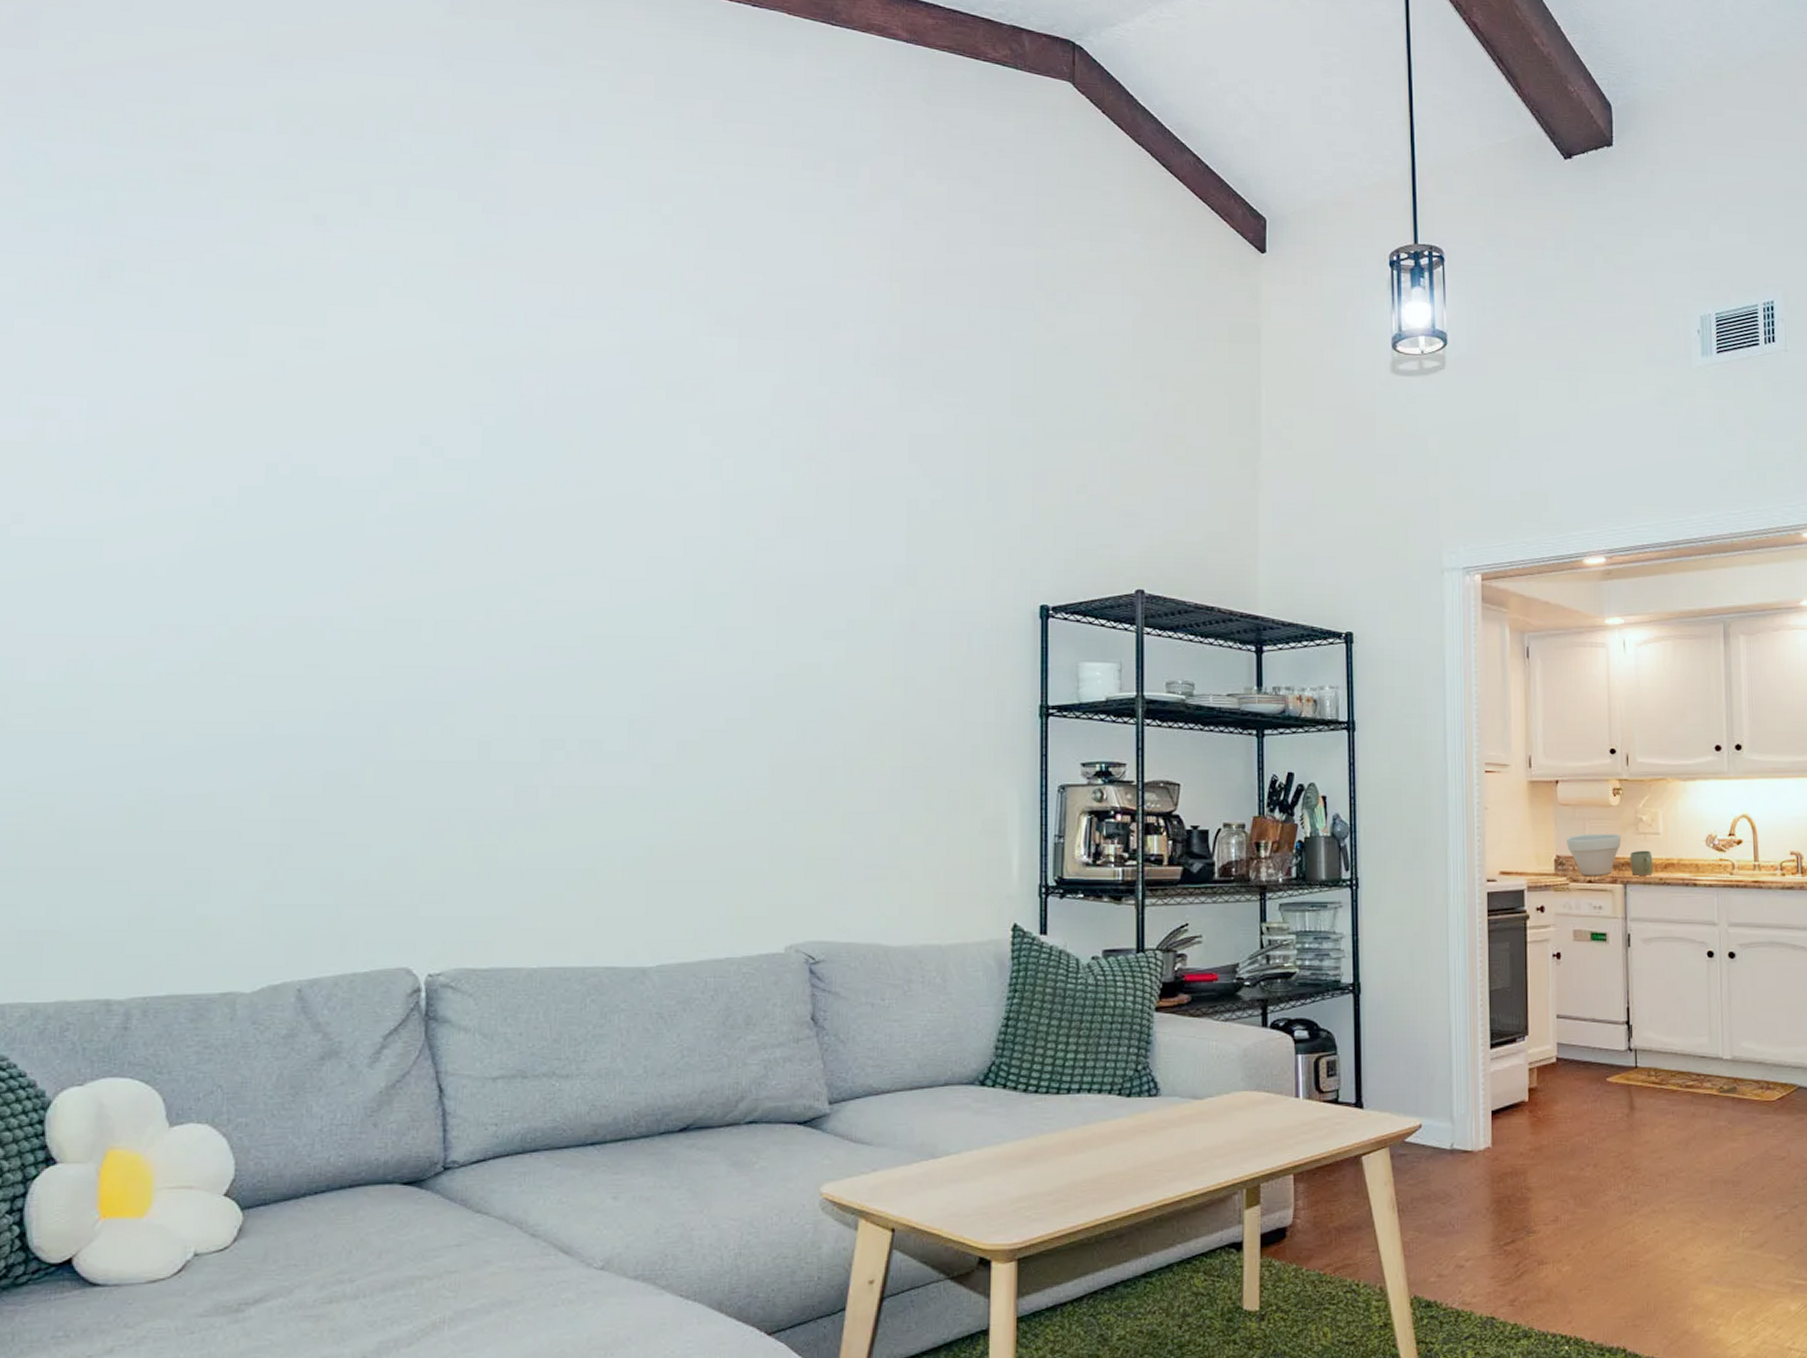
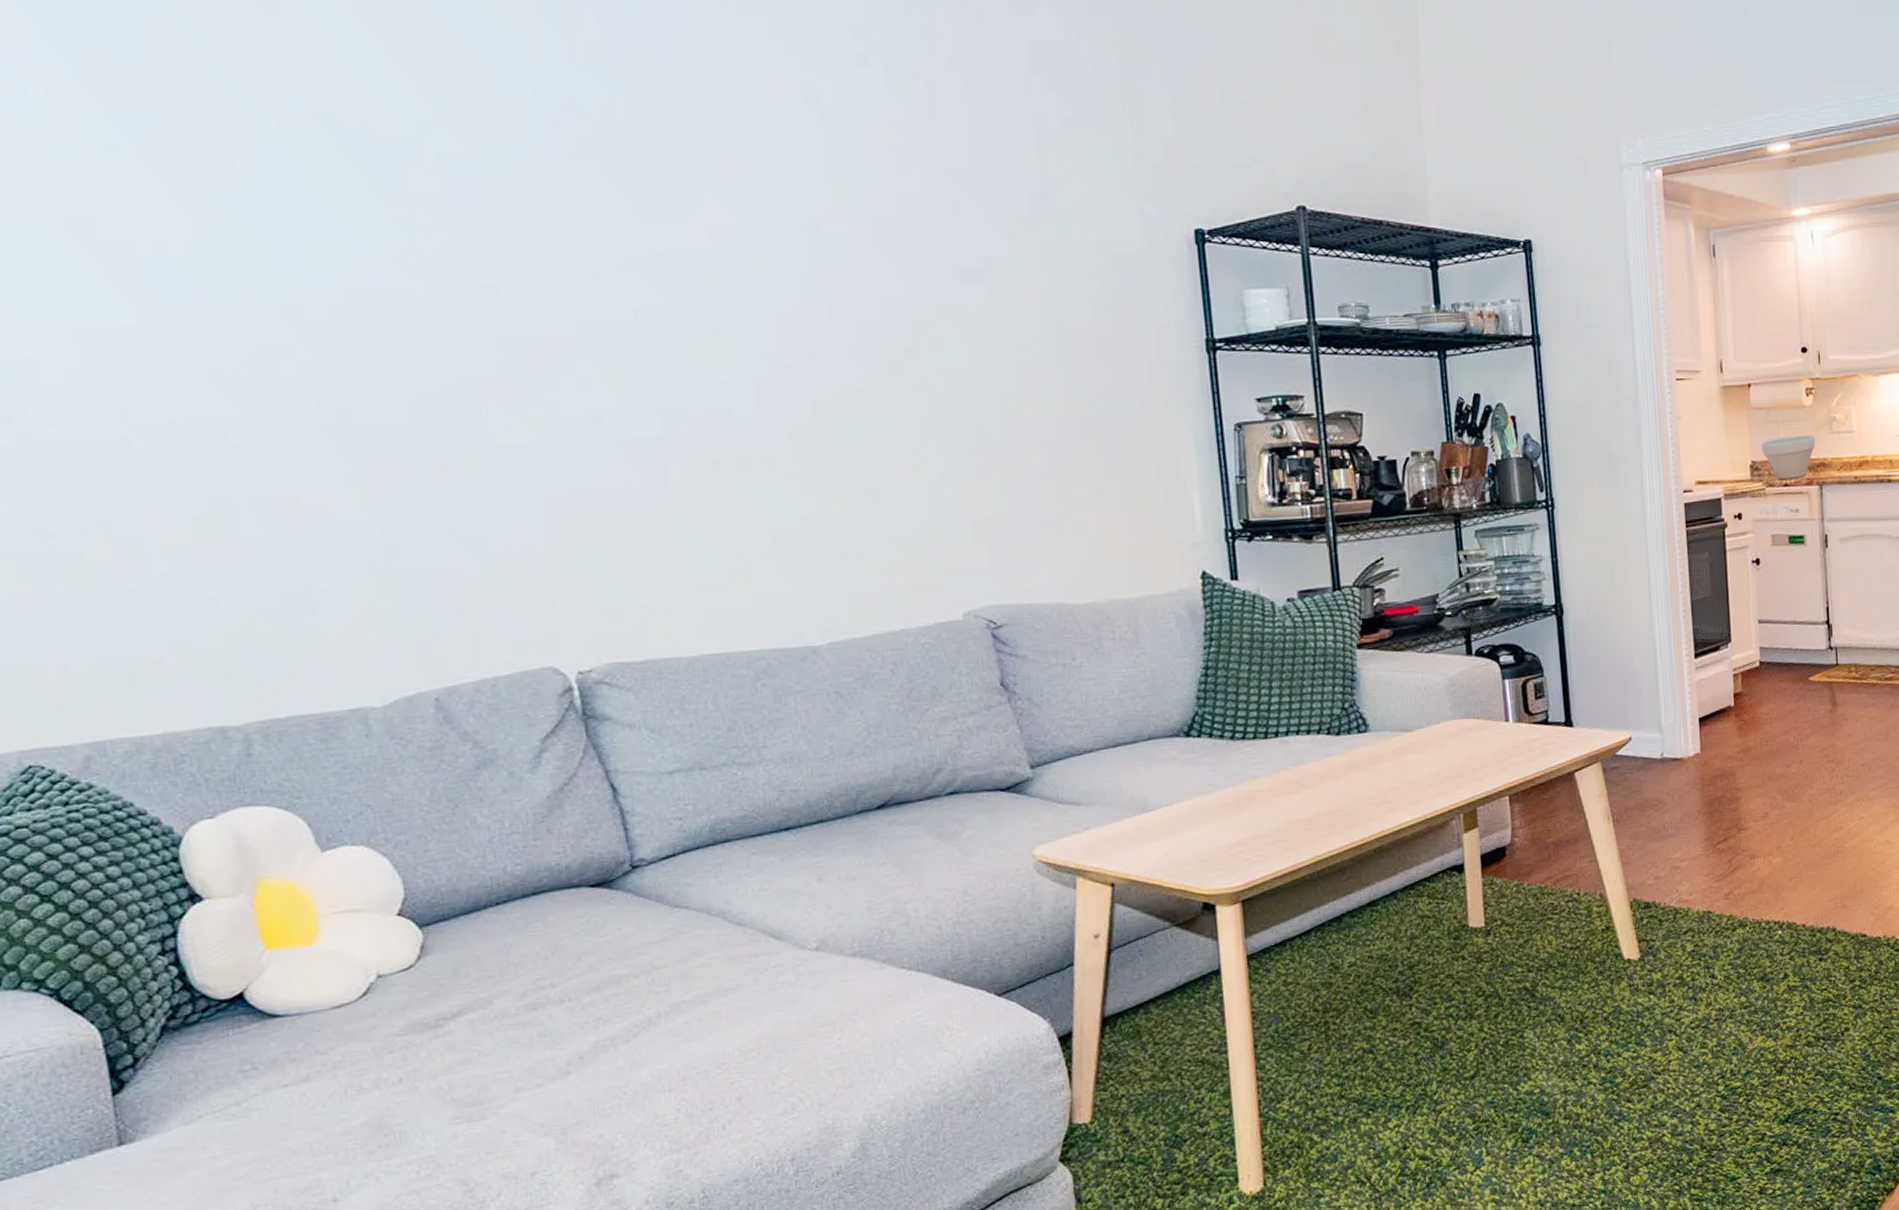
mug: present [1630,850,1653,875] -> none [1824,449,1848,476]

